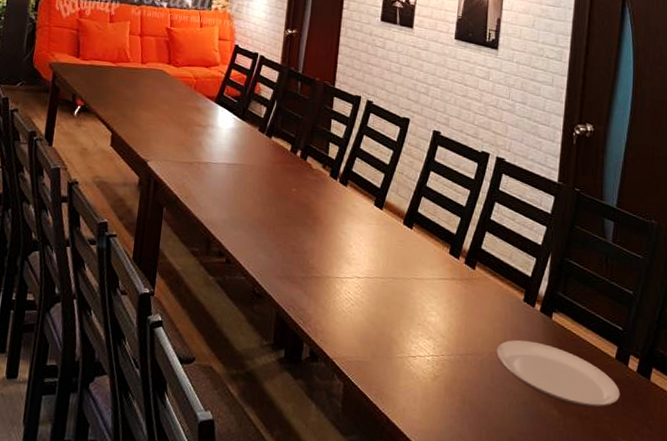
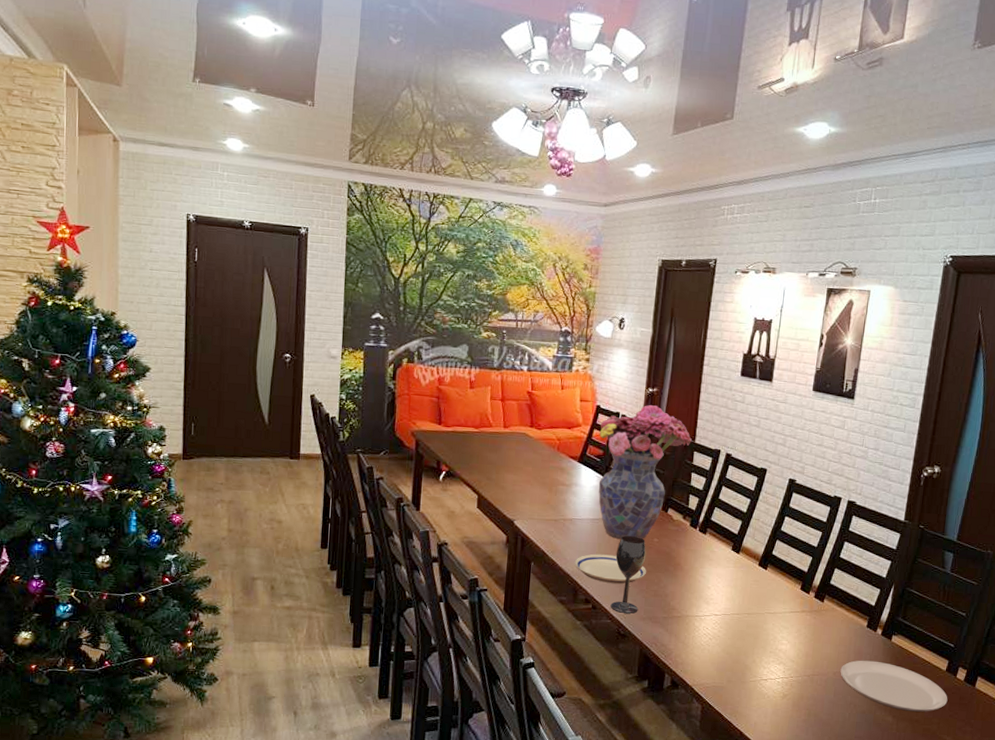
plate: none [208,201,285,237] -> present [574,553,647,584]
flower arrangement: none [235,46,331,189] -> present [598,405,692,539]
wine glass: none [245,183,284,271] -> present [610,535,647,614]

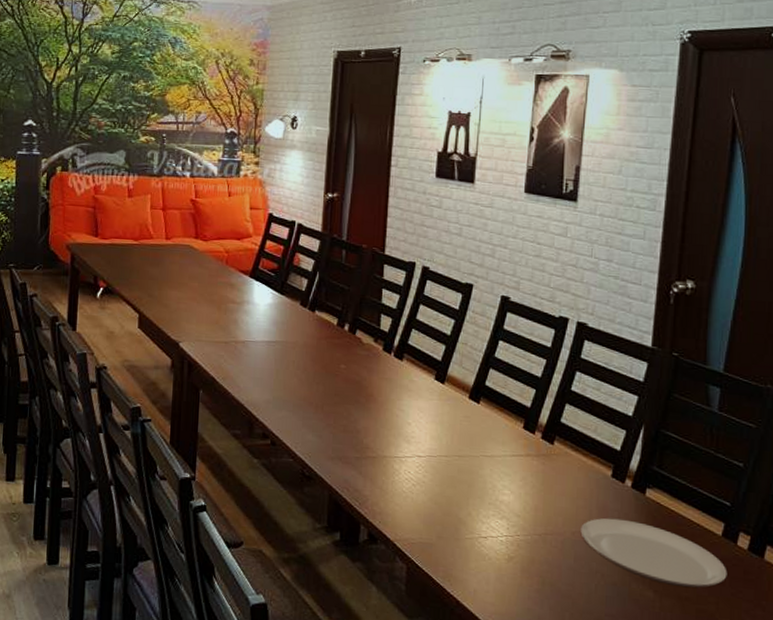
plate: present [574,553,647,584] -> none [249,381,334,417]
flower arrangement: present [598,405,692,539] -> none [273,212,381,365]
wine glass: present [610,535,647,614] -> none [292,360,333,452]

